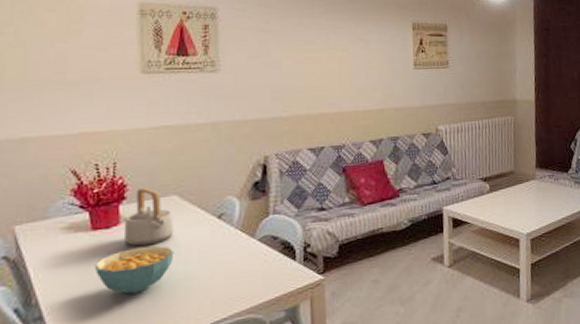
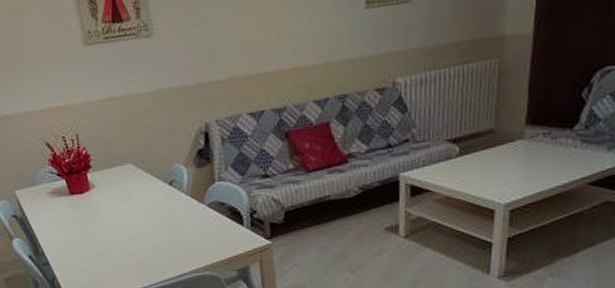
cereal bowl: present [94,246,174,295] -> none [77,209,137,249]
teapot: present [123,188,175,247] -> none [93,157,134,210]

